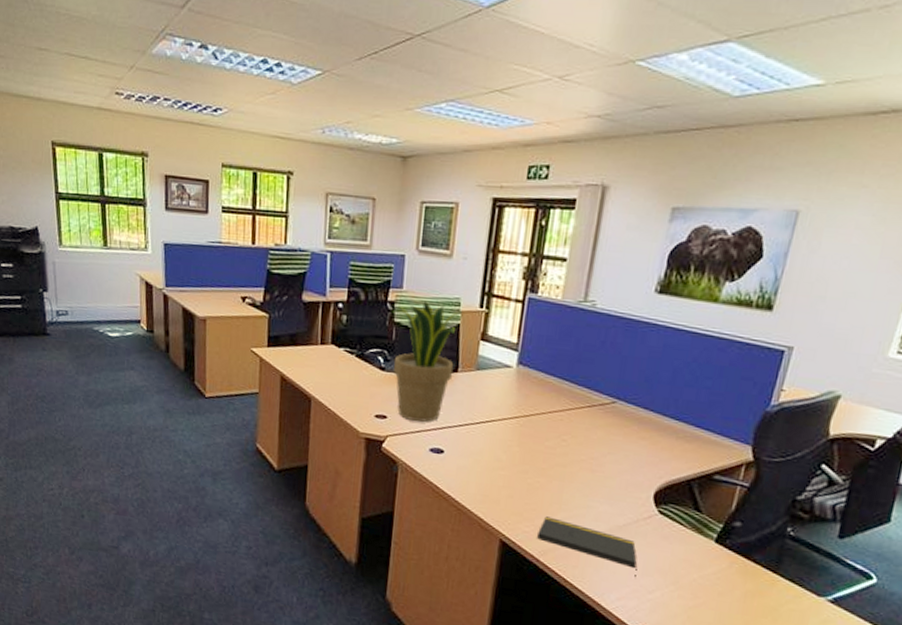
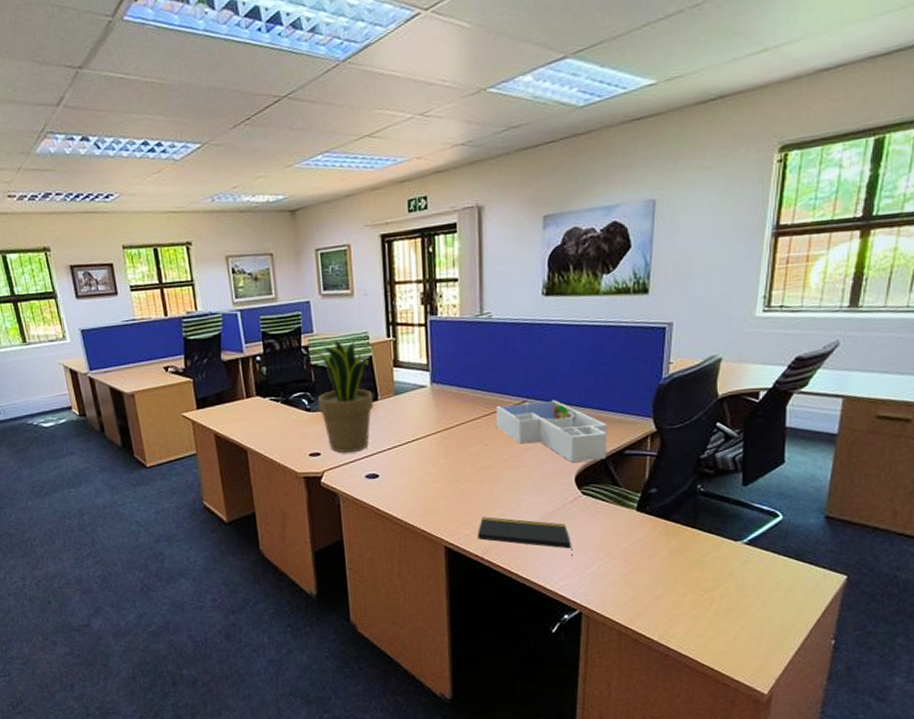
desk organizer: none [579,402,700,481] -> present [496,400,608,463]

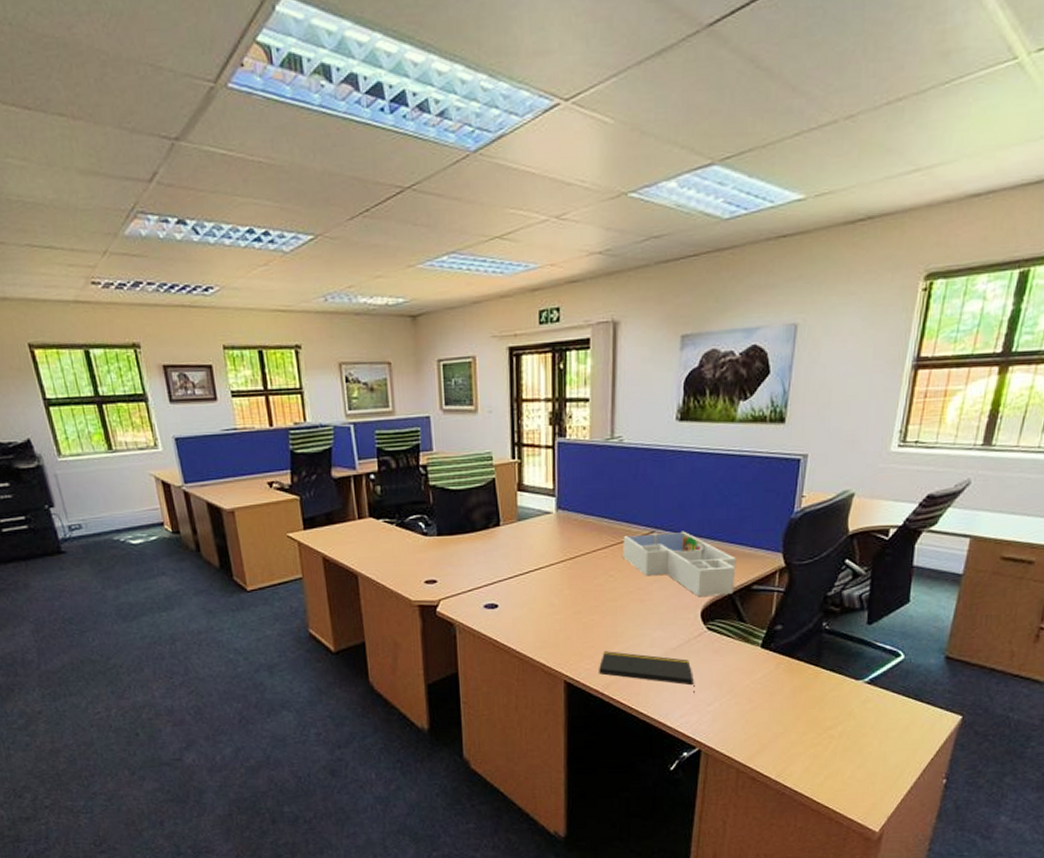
potted plant: present [308,340,374,453] -> none [426,459,496,581]

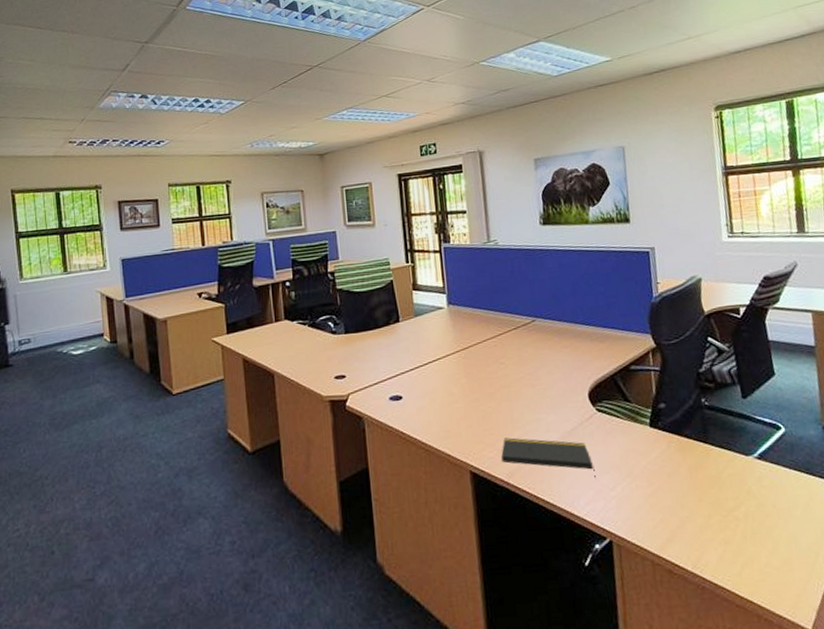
desk organizer: present [623,531,736,597] -> none [508,318,615,380]

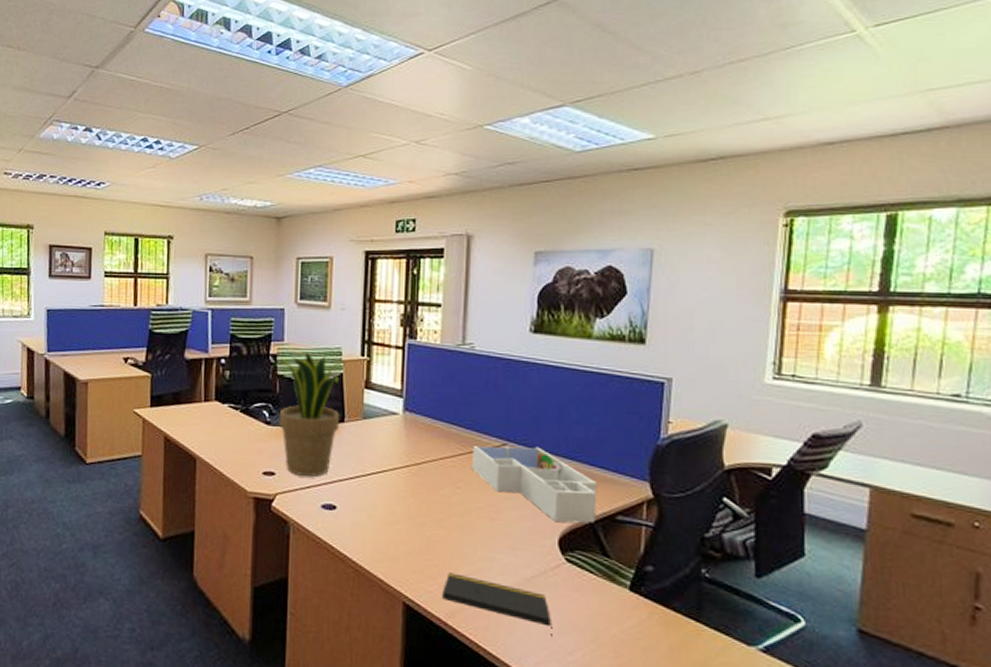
potted plant: none [334,266,396,375] -> present [275,352,343,477]
desk organizer: none [508,318,615,380] -> present [472,446,597,524]

